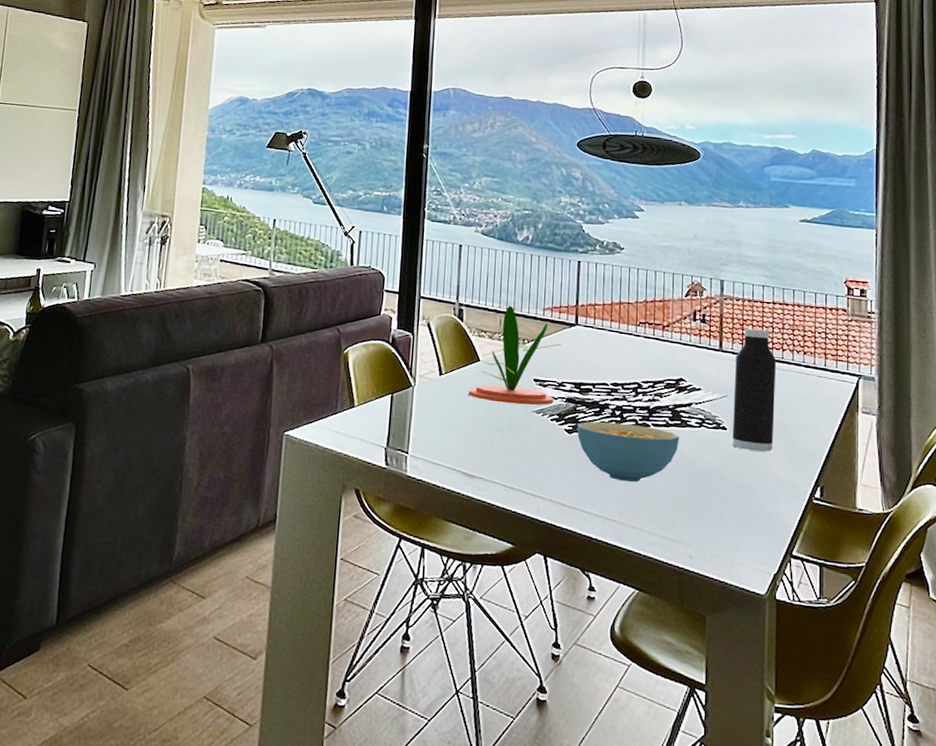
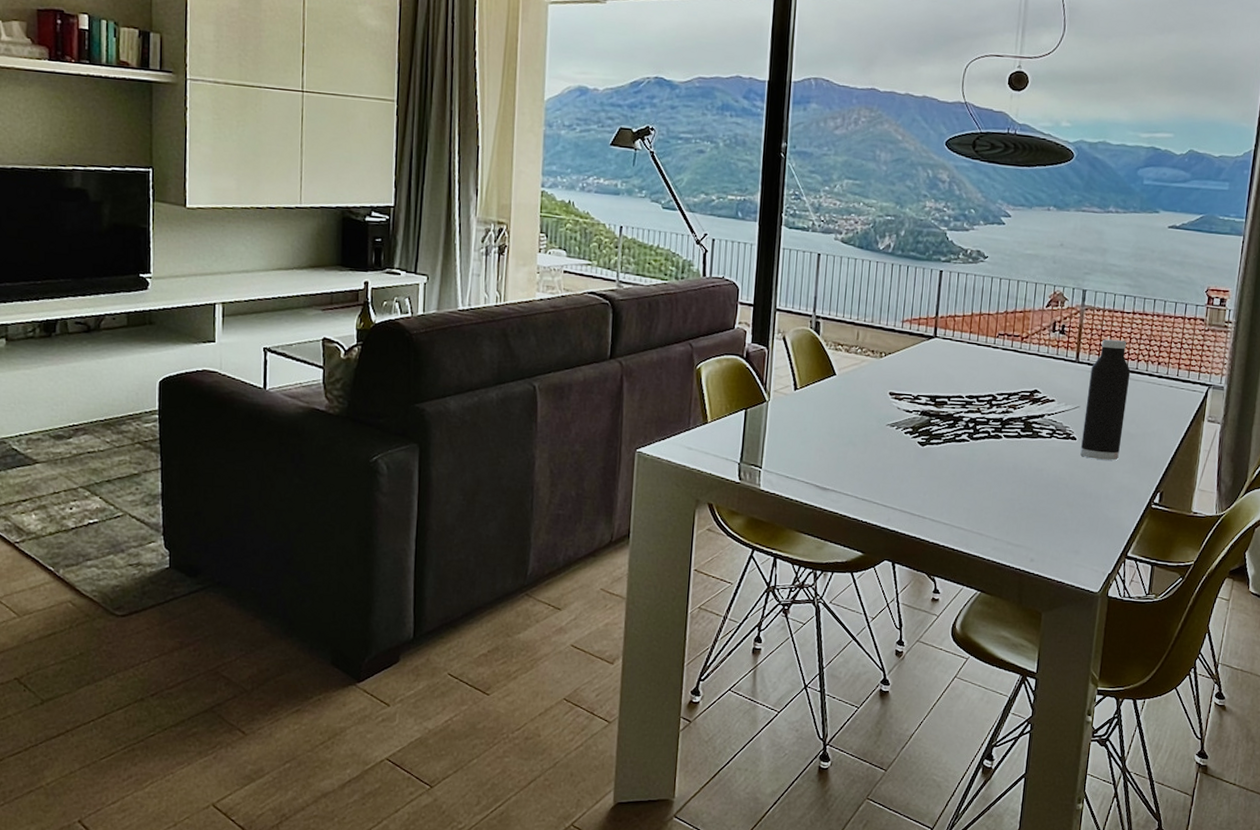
plant: present [468,305,562,406] -> none [823,317,919,419]
cereal bowl: present [576,421,679,483] -> none [930,434,1030,492]

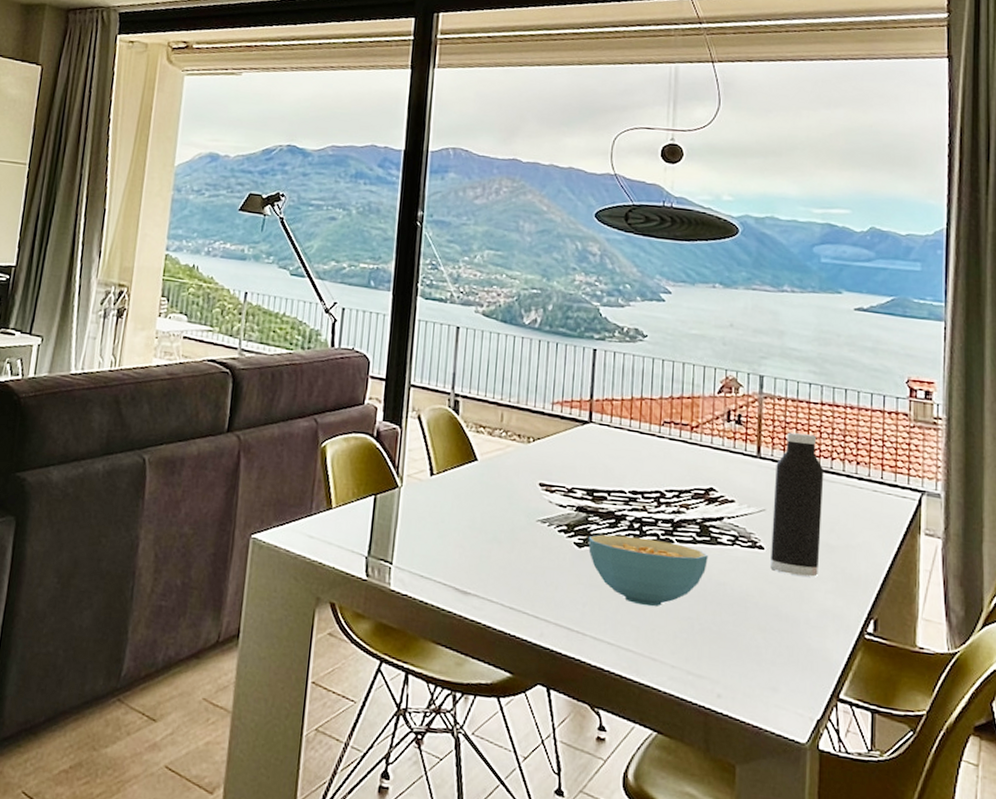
cereal bowl: none [930,434,1030,492] -> present [588,534,708,607]

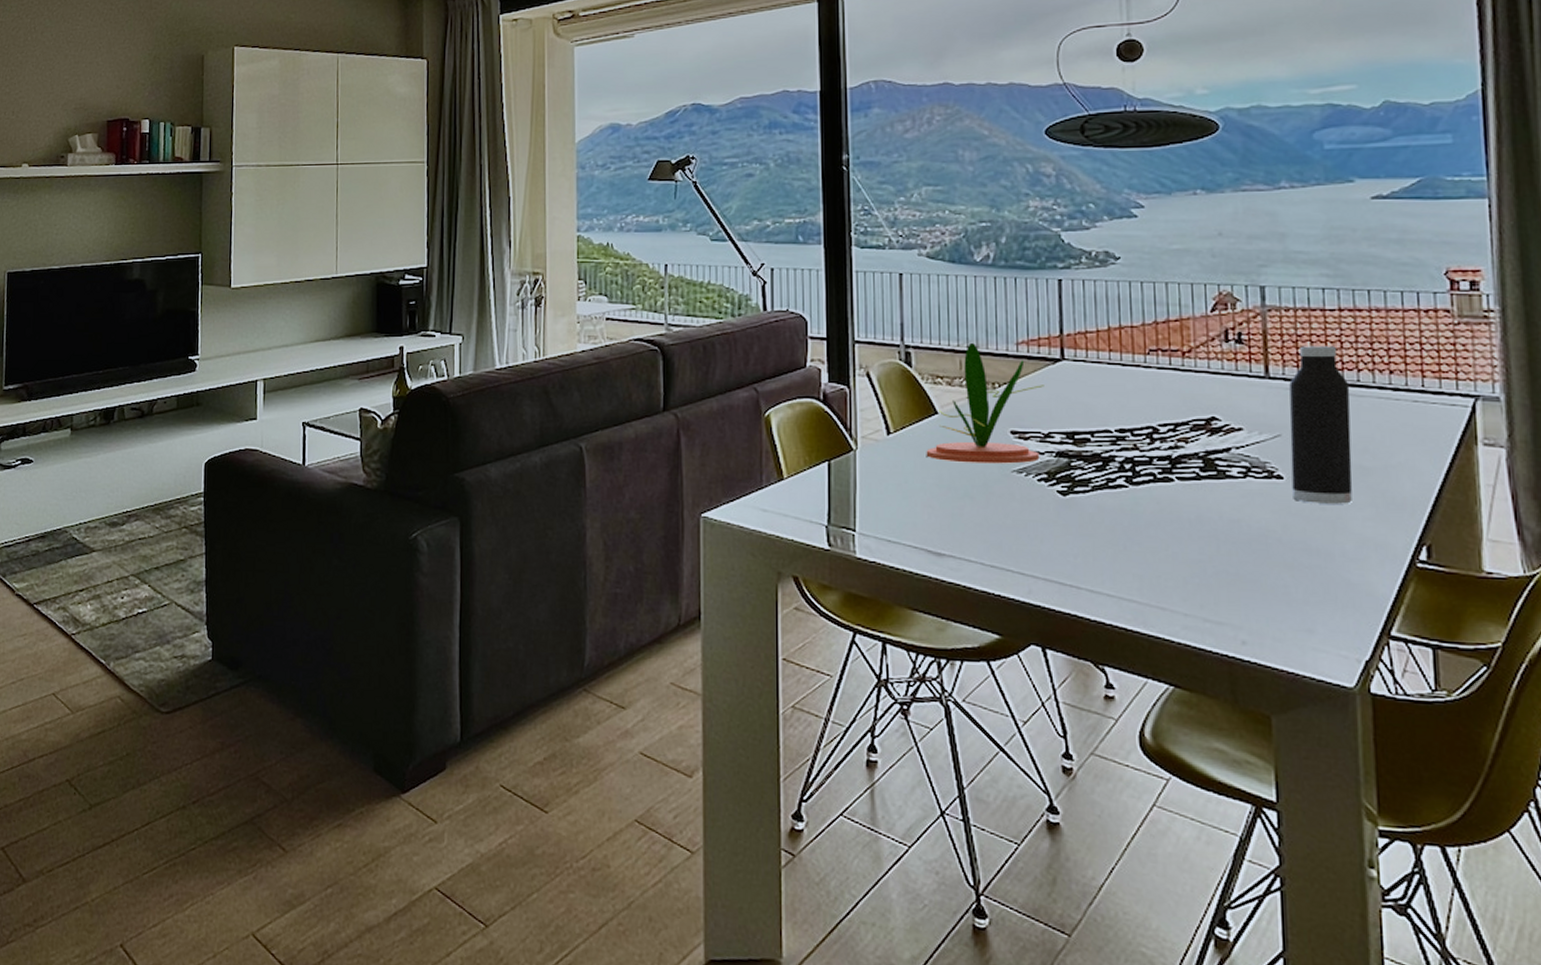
plant: none [463,397,572,514] -> present [926,342,1044,464]
cereal bowl: present [588,534,708,607] -> none [1073,478,1216,553]

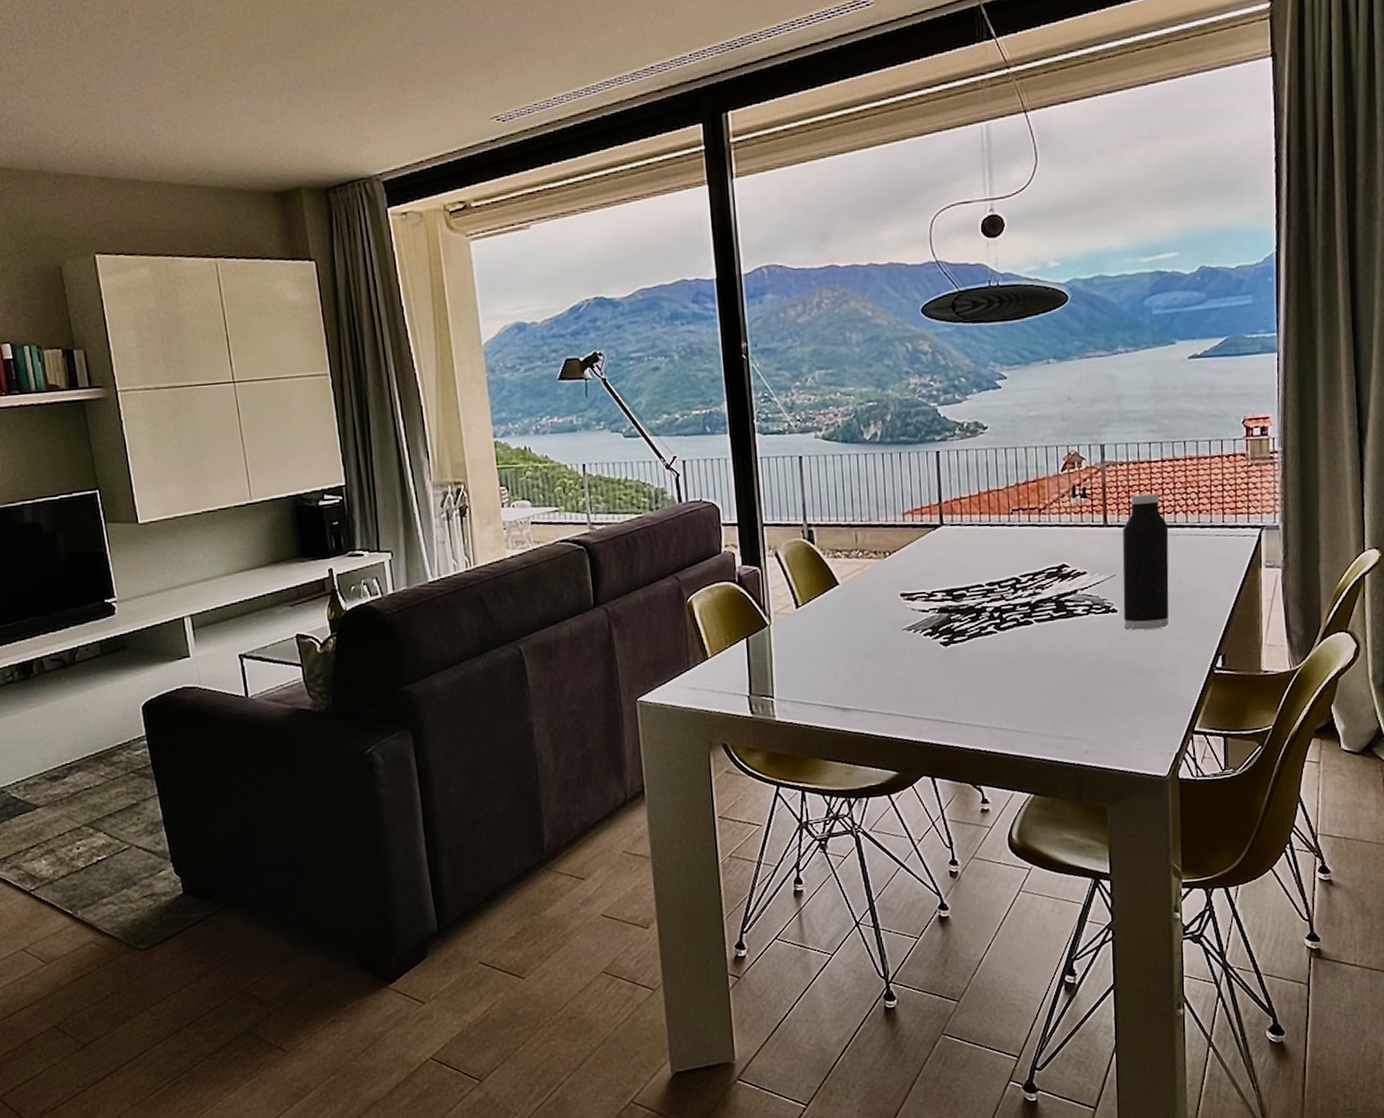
plant: present [926,342,1044,464] -> none [830,516,927,627]

